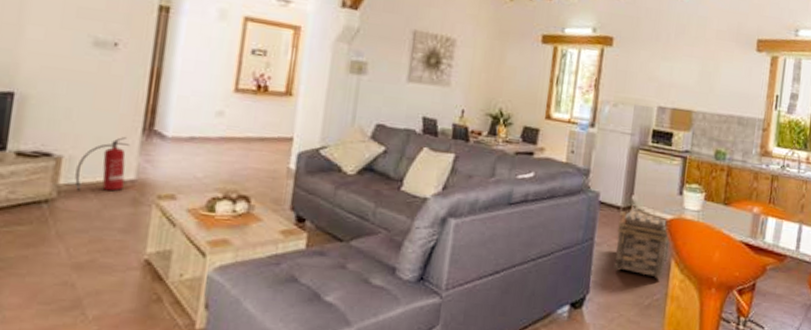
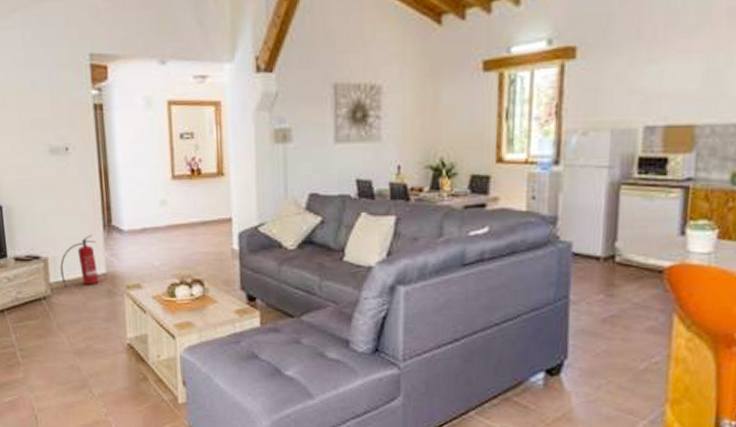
basket: present [613,205,670,280] -> none [596,254,670,339]

